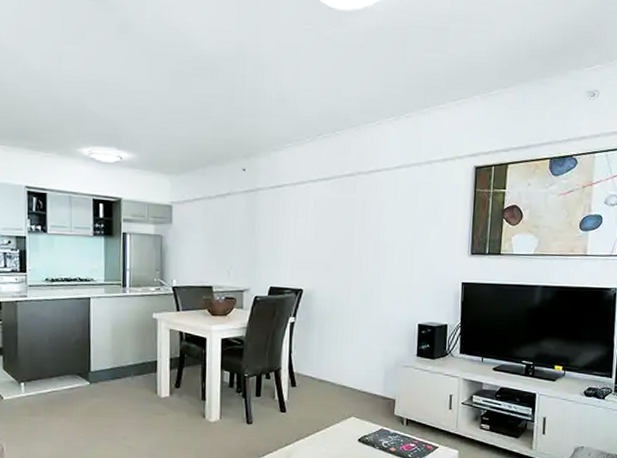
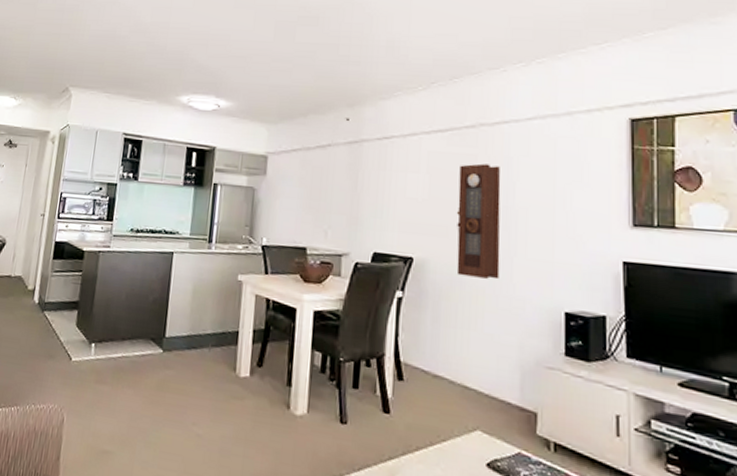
pendulum clock: none [337,207,374,303] -> present [456,163,501,280]

